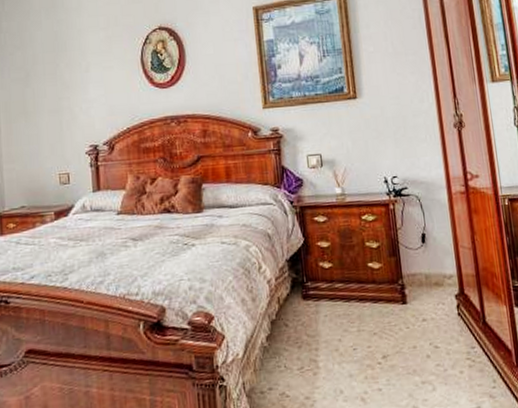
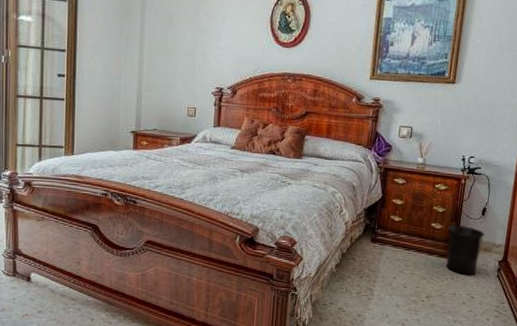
waste bin: none [387,259,434,322] -> present [445,225,485,276]

